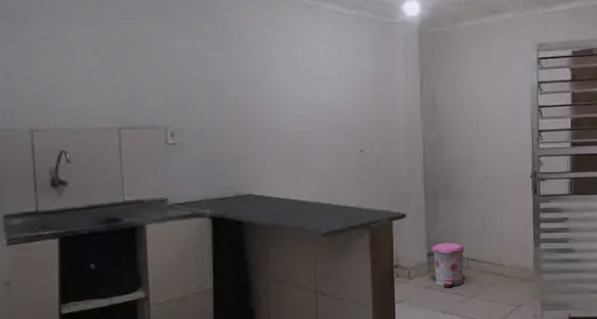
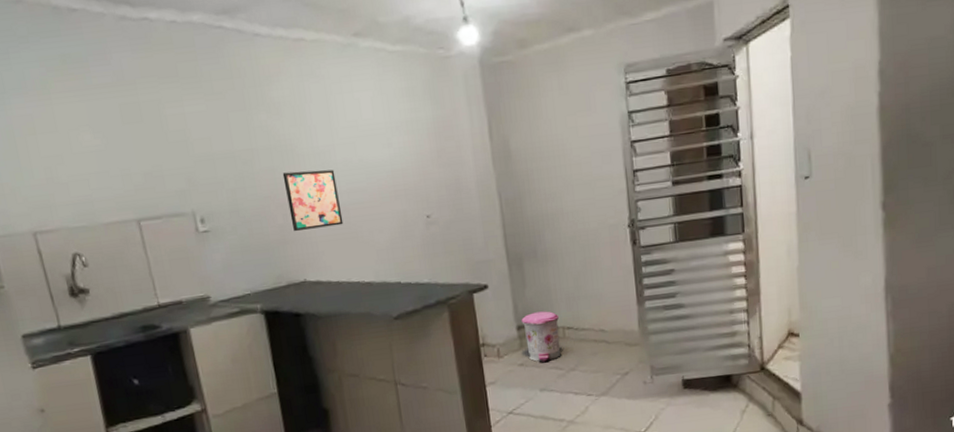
wall art: none [244,102,290,152] -> present [282,169,344,232]

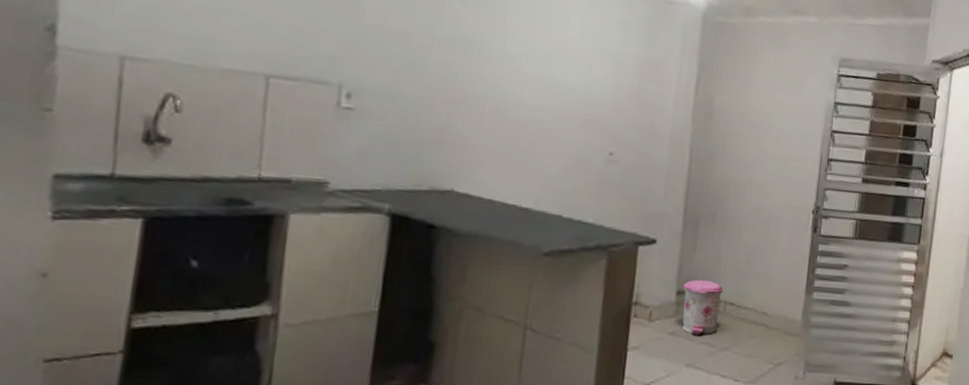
wall art: present [282,169,344,232] -> none [455,68,521,140]

